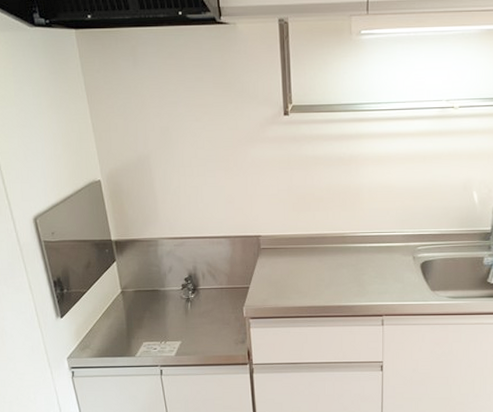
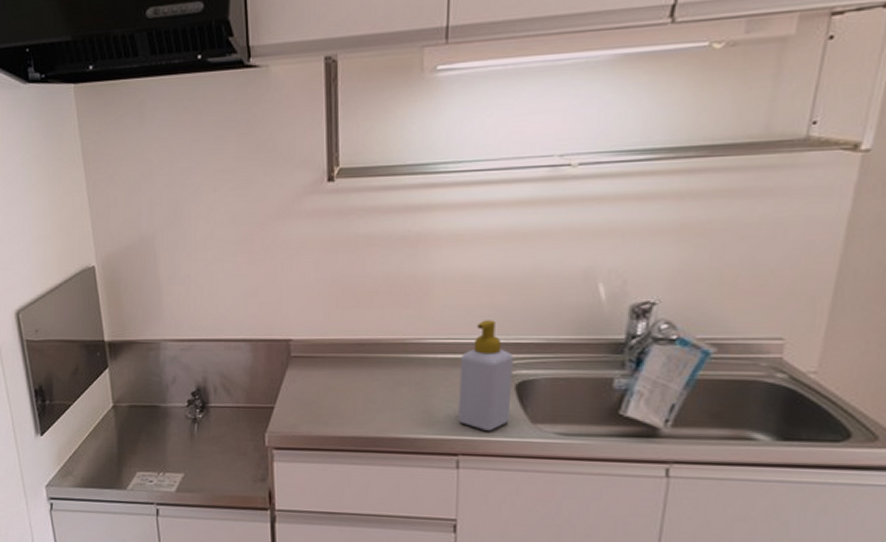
soap bottle: none [382,218,418,297] -> present [458,320,513,431]

